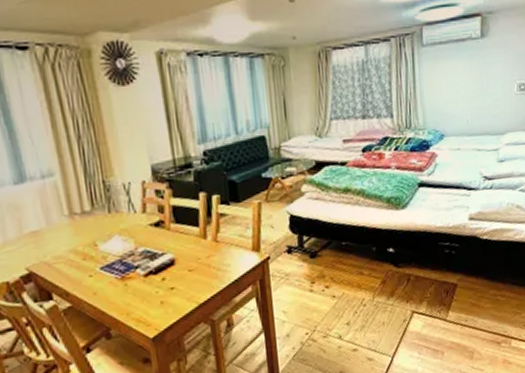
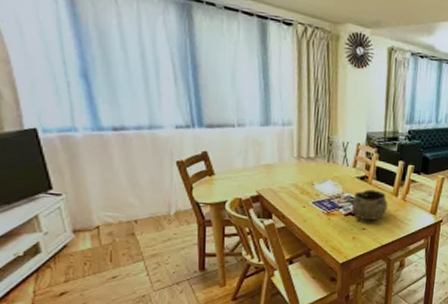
decorative bowl: none [150,235,197,277] -> present [351,189,388,221]

